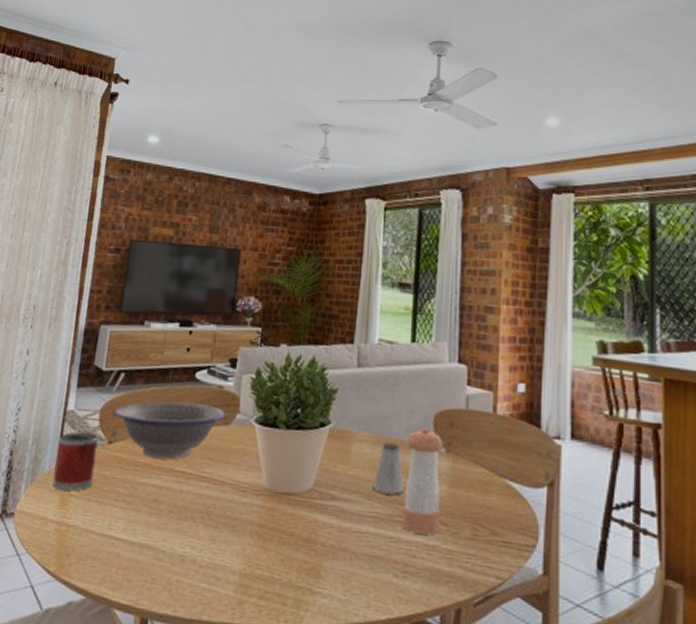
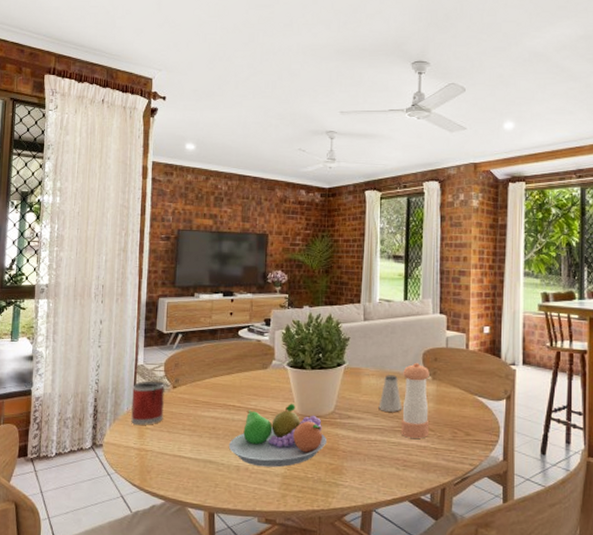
bowl: present [114,401,226,460] -> none [176,354,264,397]
fruit bowl: none [172,474,301,562] -> present [228,404,327,468]

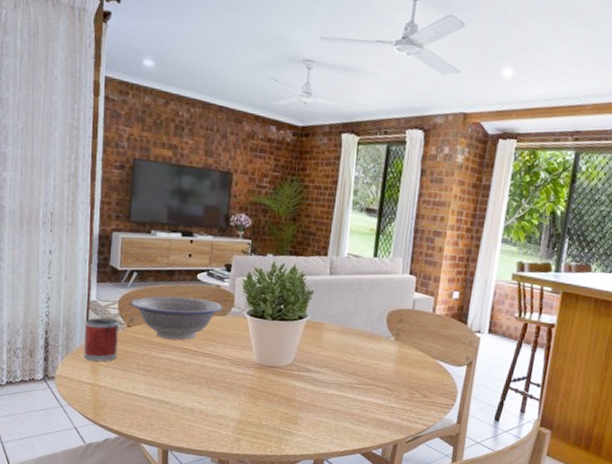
bowl: none [176,354,264,397] -> present [131,295,223,341]
fruit bowl: present [228,404,327,468] -> none [183,352,283,413]
saltshaker: present [378,375,402,412] -> none [338,332,362,369]
pepper shaker: present [402,362,430,439] -> none [359,321,393,397]

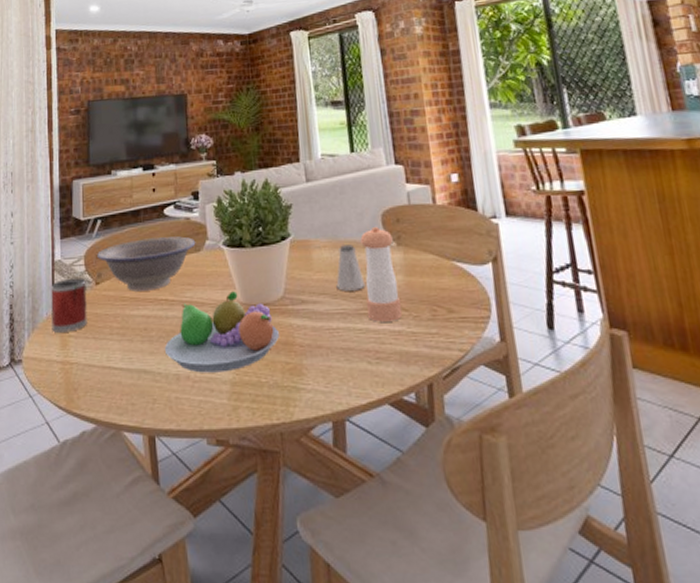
fruit bowl: none [183,352,283,413] -> present [164,291,279,373]
saltshaker: none [338,332,362,369] -> present [336,244,365,291]
pepper shaker: none [359,321,393,397] -> present [360,226,403,322]

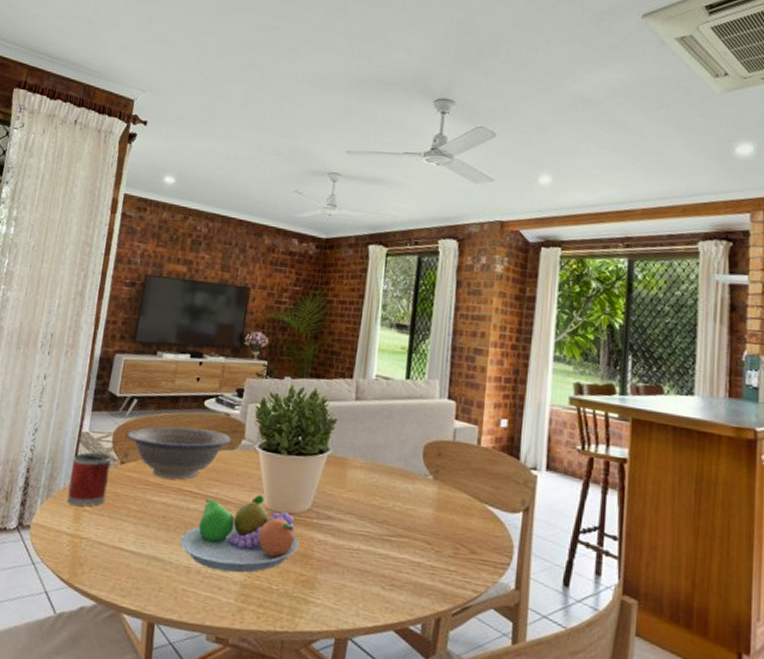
saltshaker: present [336,244,365,291] -> none [365,469,394,516]
pepper shaker: present [360,226,403,322] -> none [391,456,431,553]

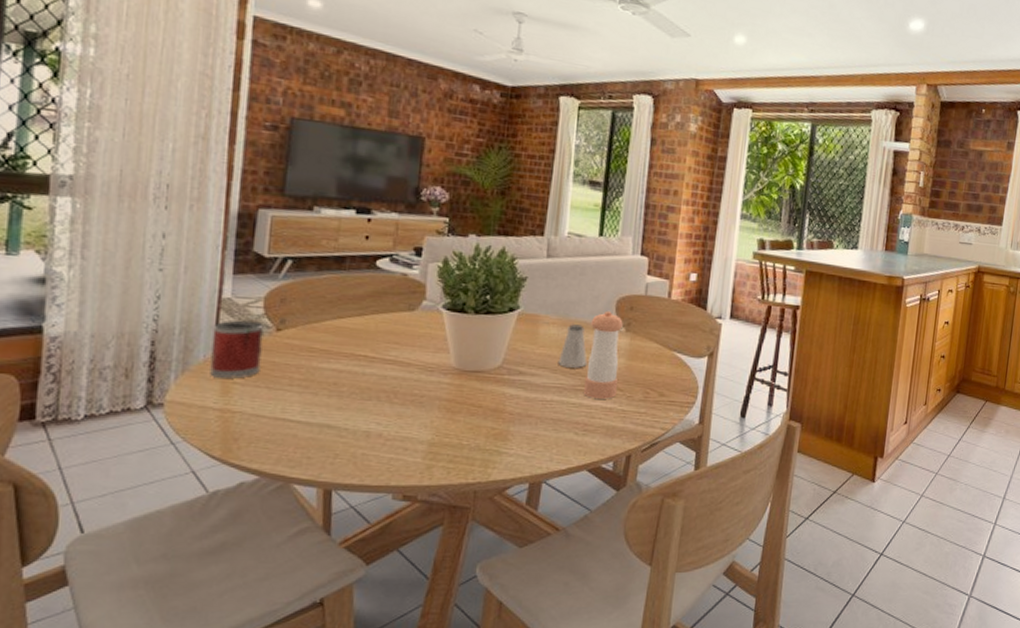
bowl: present [127,426,232,480] -> none [282,288,411,345]
fruit bowl: present [179,495,299,573] -> none [355,355,490,433]
saltshaker: none [365,469,394,516] -> present [558,324,587,368]
pepper shaker: none [391,456,431,553] -> present [584,310,623,399]

